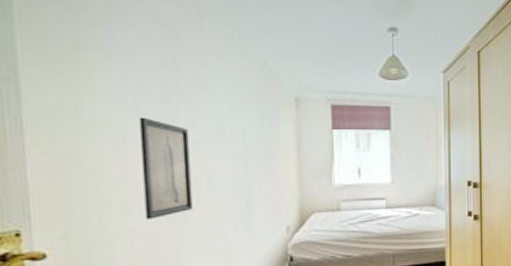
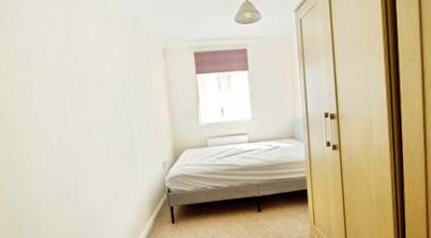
wall art: present [139,117,193,220] -> none [42,77,88,161]

